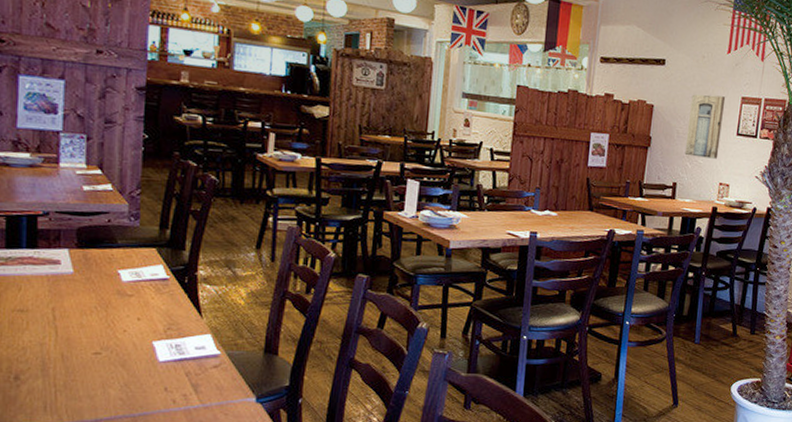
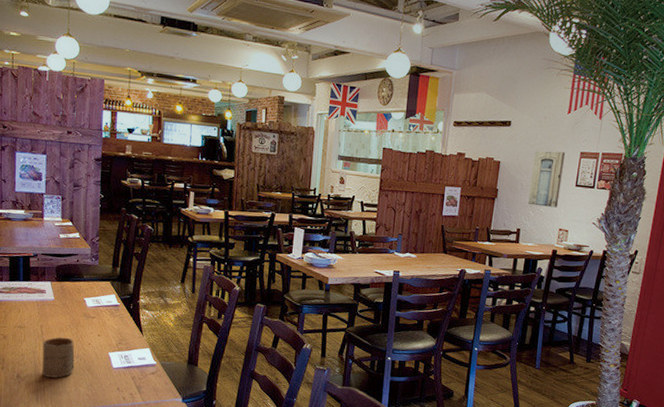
cup: none [53,322,103,378] -> present [42,337,75,378]

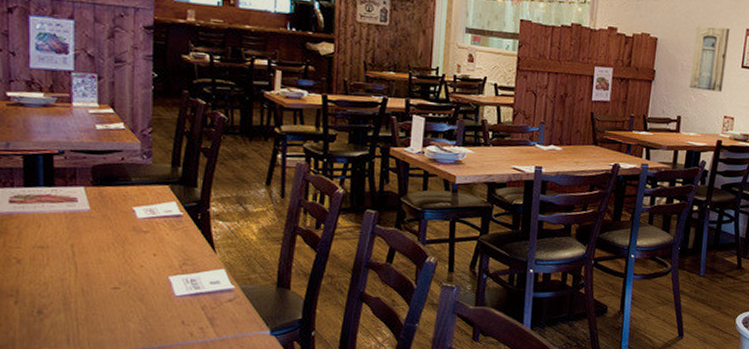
cup: present [42,337,75,378] -> none [74,258,121,312]

